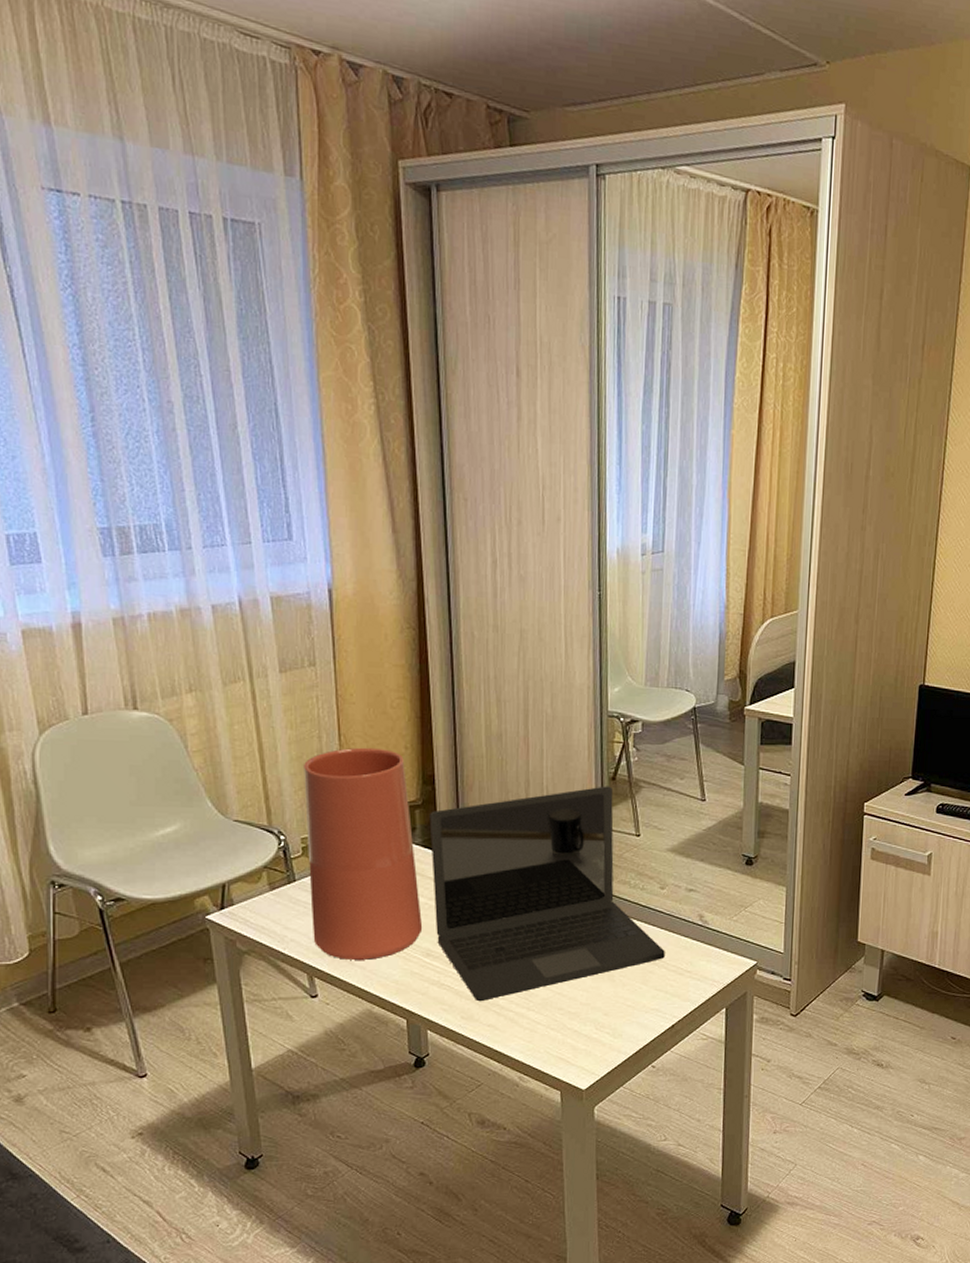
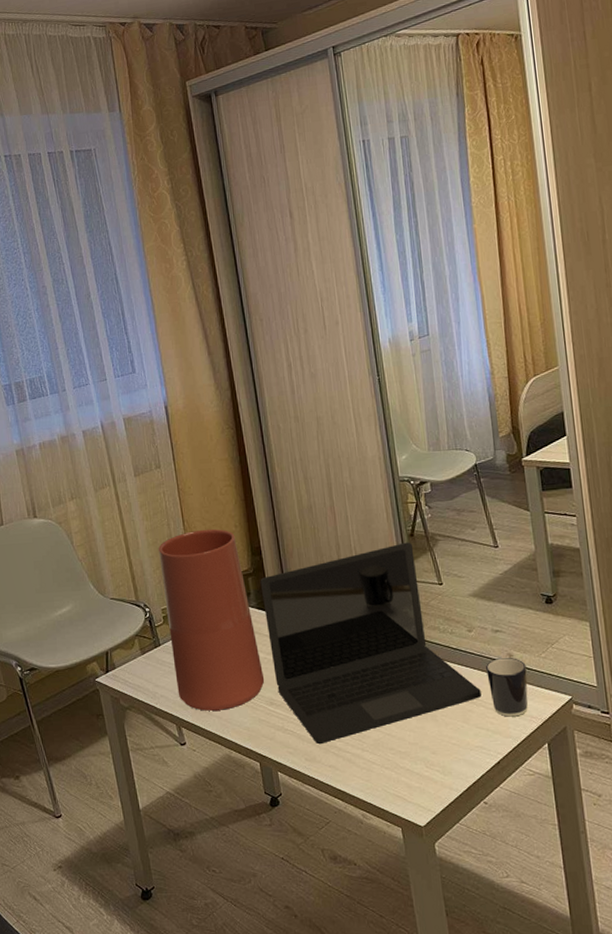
mug: none [673,919,716,980] -> present [485,658,529,717]

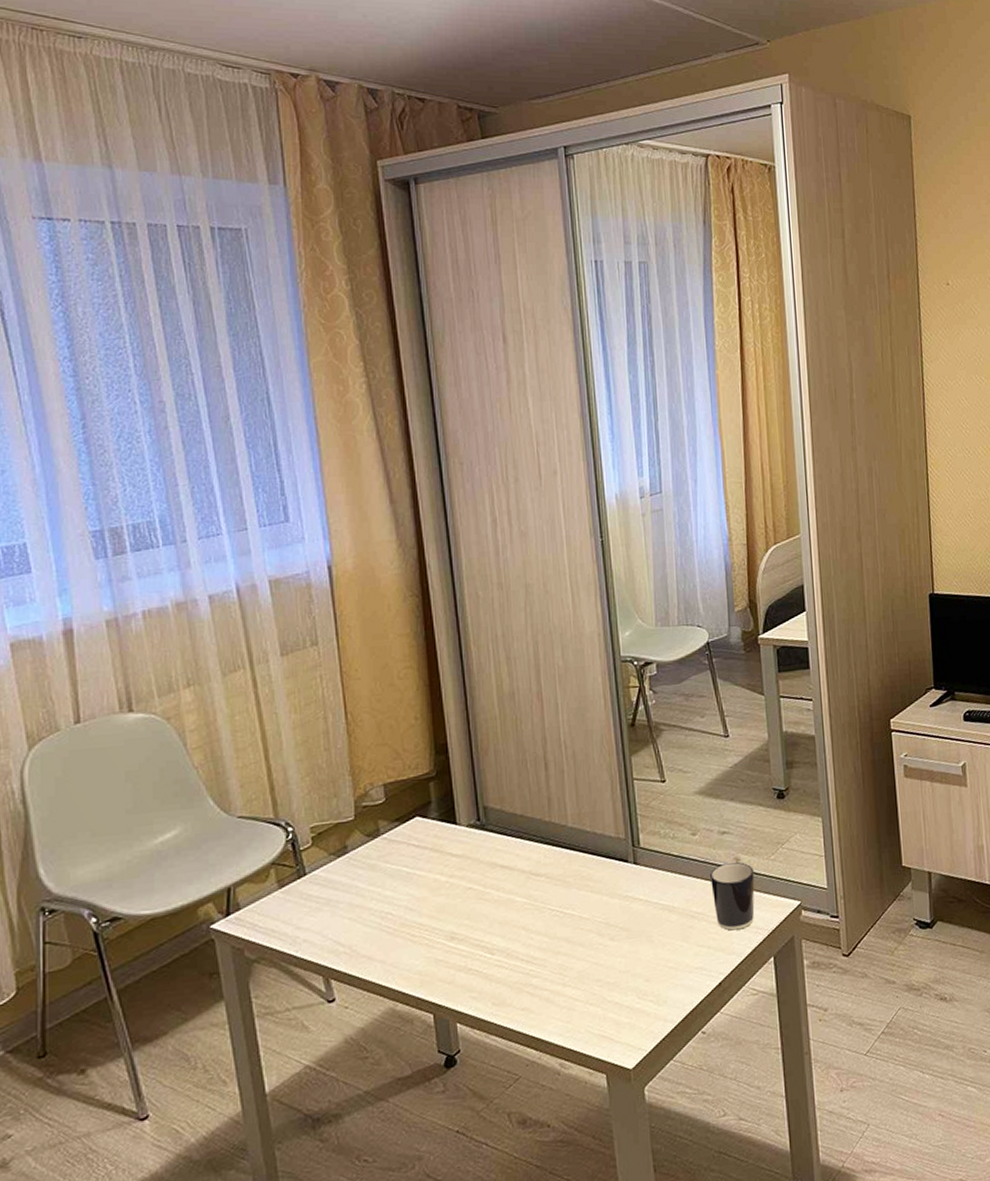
vase: present [159,528,265,711] -> none [310,721,445,955]
laptop: present [260,542,481,744] -> none [445,733,704,983]

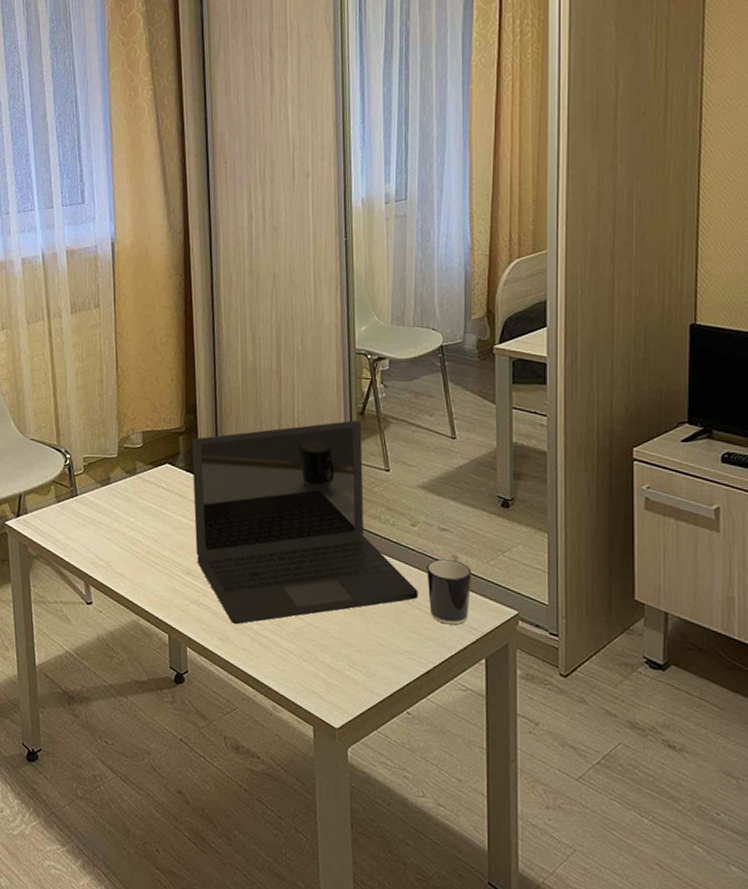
laptop: none [445,733,704,983] -> present [191,420,418,624]

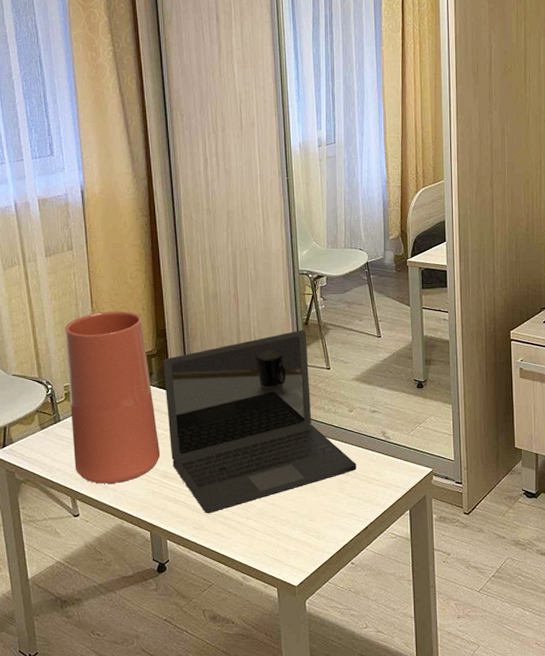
vase: none [87,378,184,573] -> present [65,310,161,484]
mug: present [425,559,471,625] -> none [361,435,397,487]

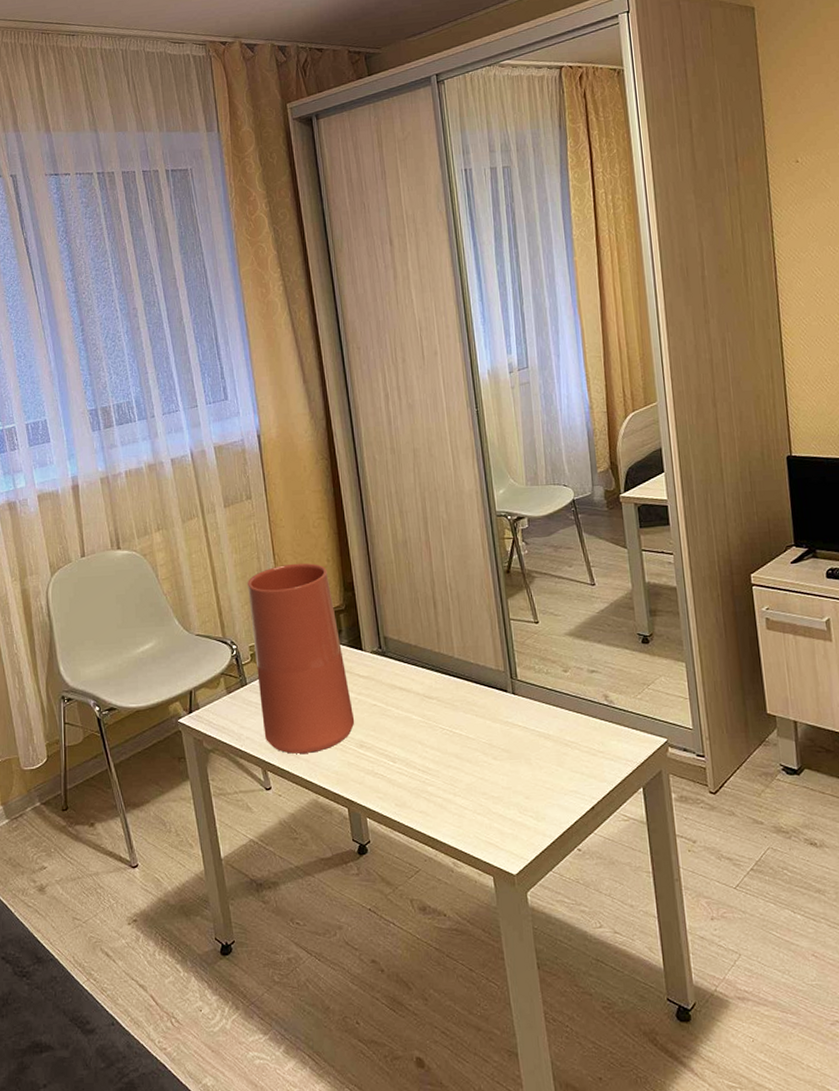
laptop: present [163,330,356,513] -> none [352,579,576,788]

